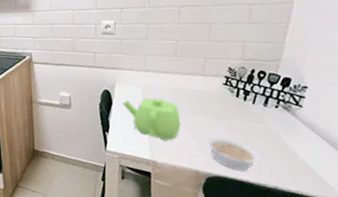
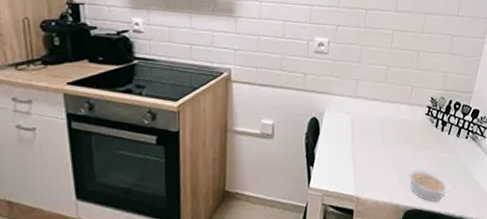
teapot: present [122,97,181,141] -> none [330,126,385,174]

